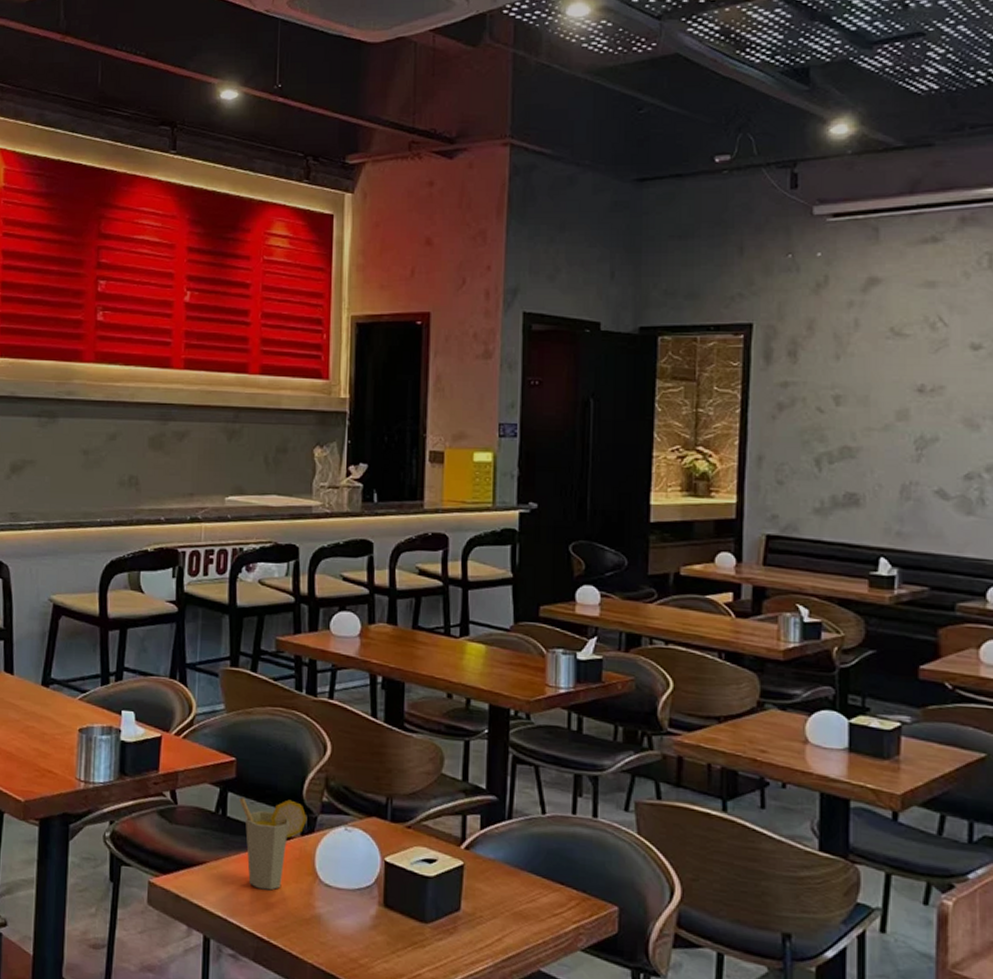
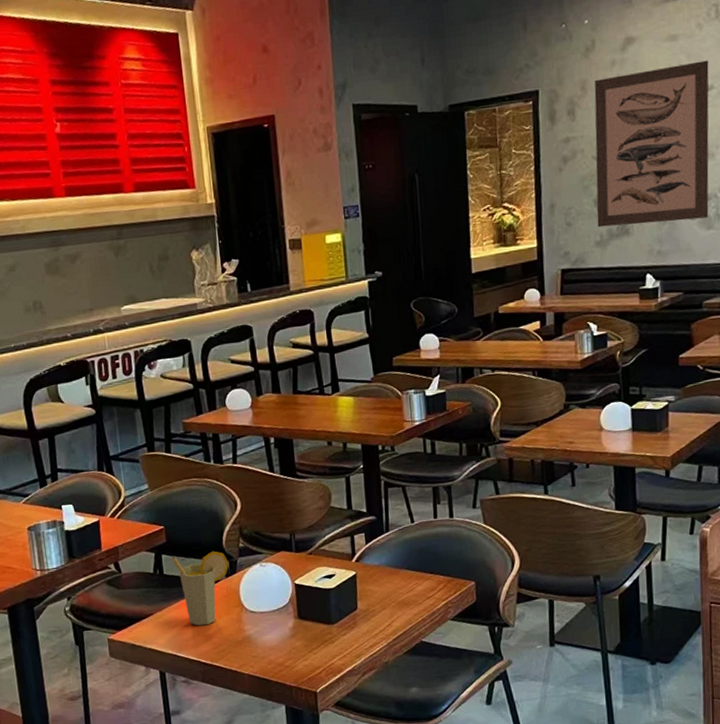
wall art: none [817,315,977,501] -> present [594,60,709,228]

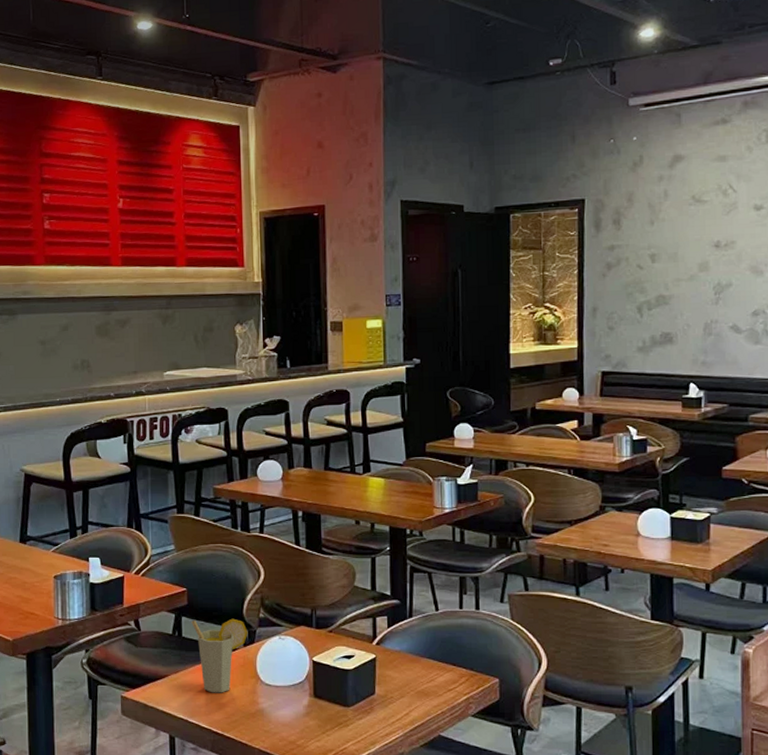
wall art: present [594,60,709,228] -> none [640,181,759,334]

